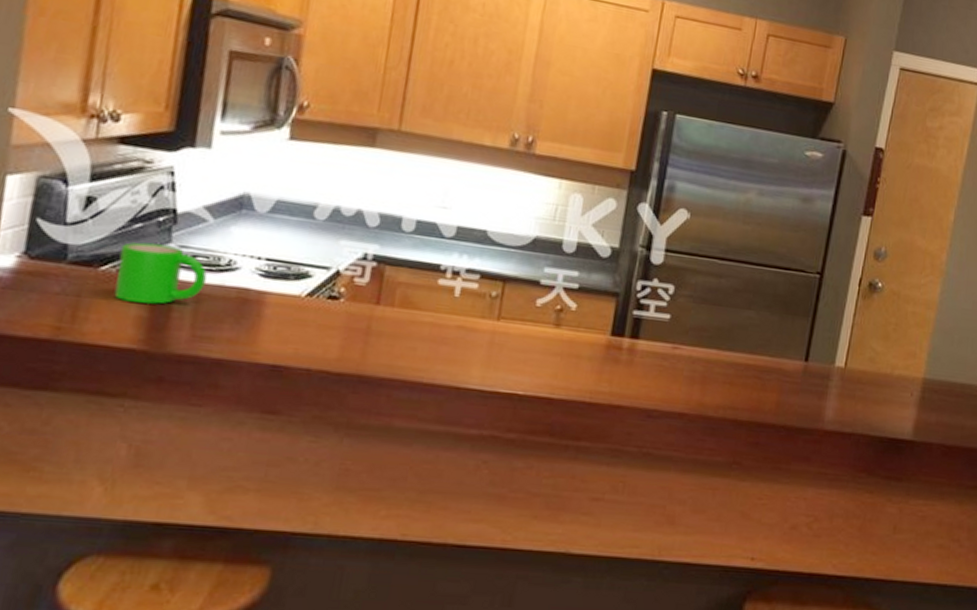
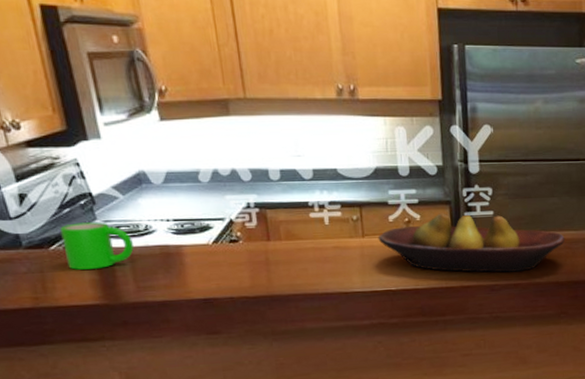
fruit bowl: none [516,306,756,398] -> present [378,213,566,273]

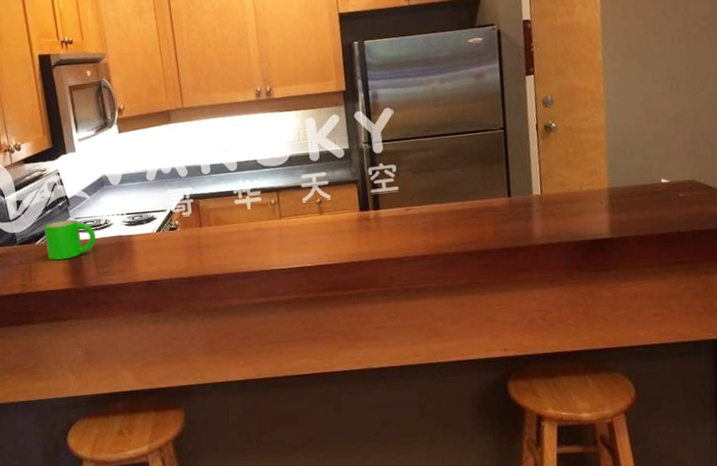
fruit bowl: present [378,213,566,273] -> none [293,190,471,247]

